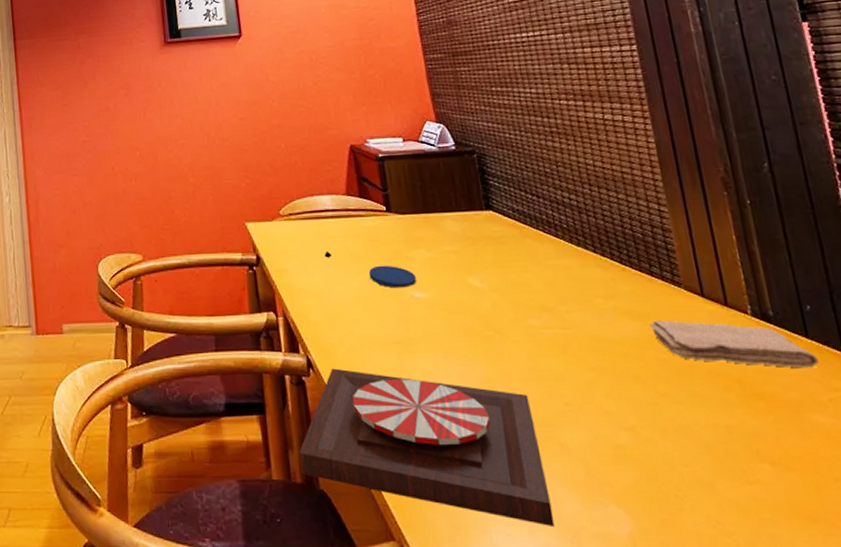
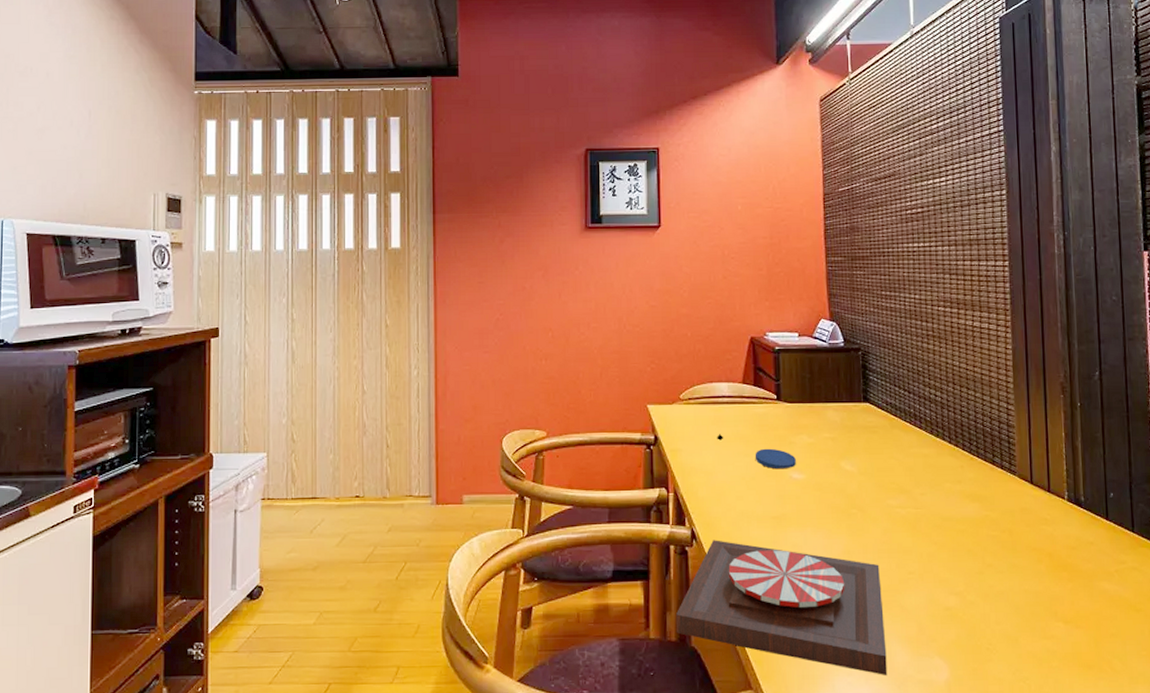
washcloth: present [649,320,819,368] -> none [986,503,1113,545]

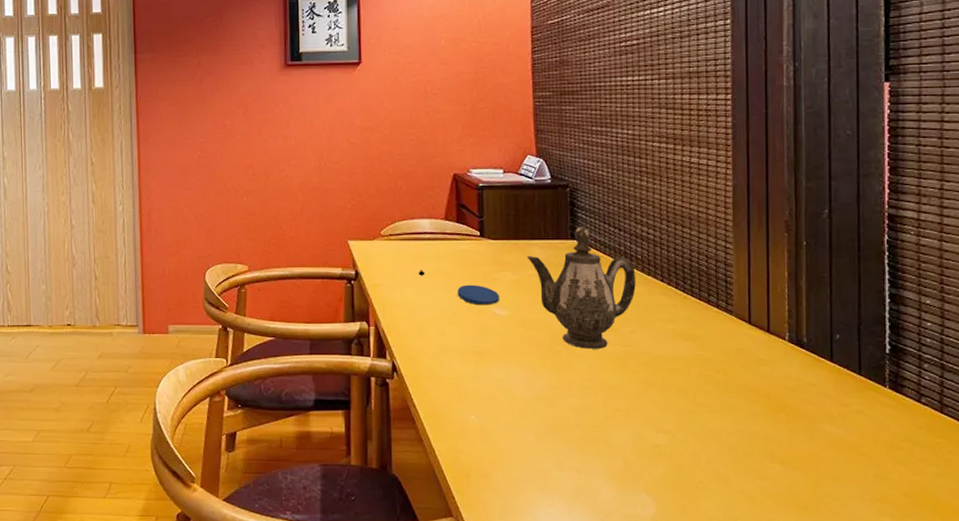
plate: present [675,540,887,675] -> none [376,373,591,508]
teapot: none [822,389,926,512] -> present [526,227,636,349]

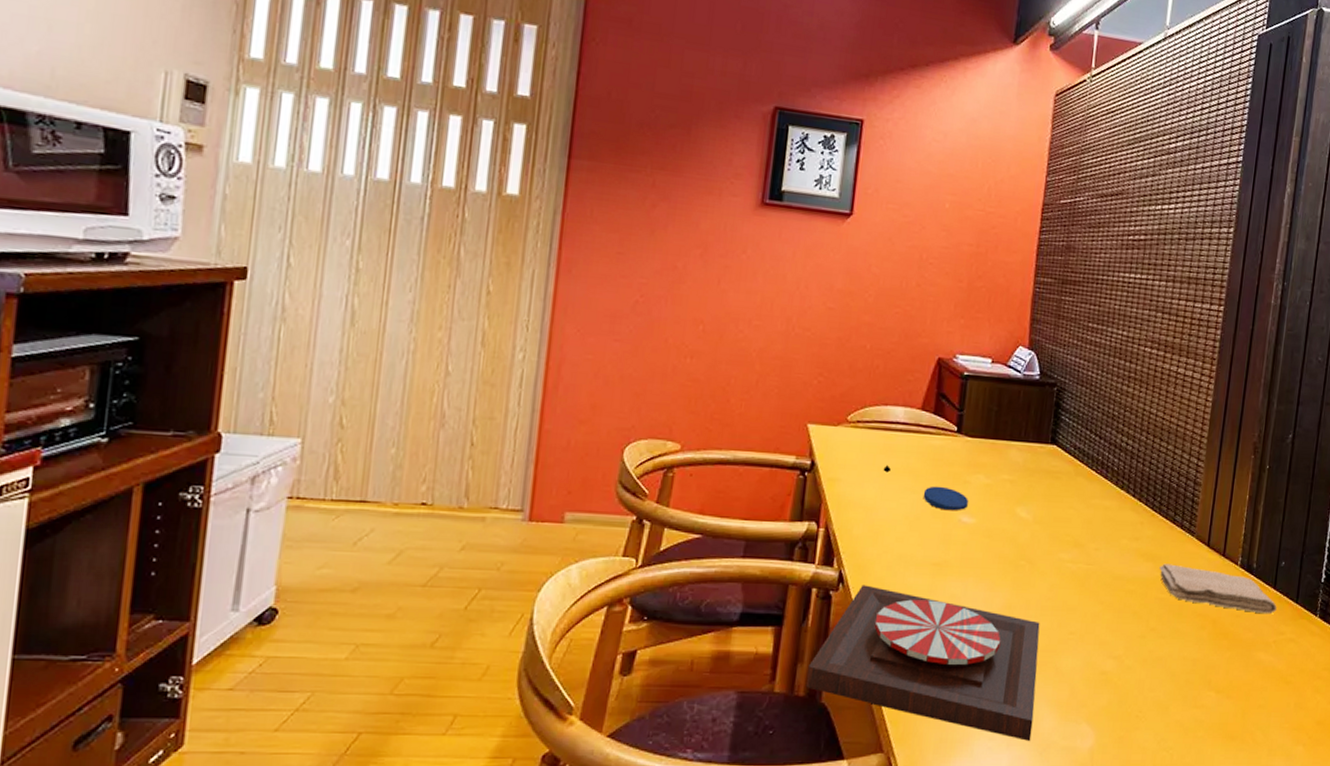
plate: none [376,373,591,508] -> present [805,585,1040,741]
teapot: present [526,227,636,349] -> none [1003,431,1110,566]
washcloth: none [700,342,837,387] -> present [1159,563,1277,614]

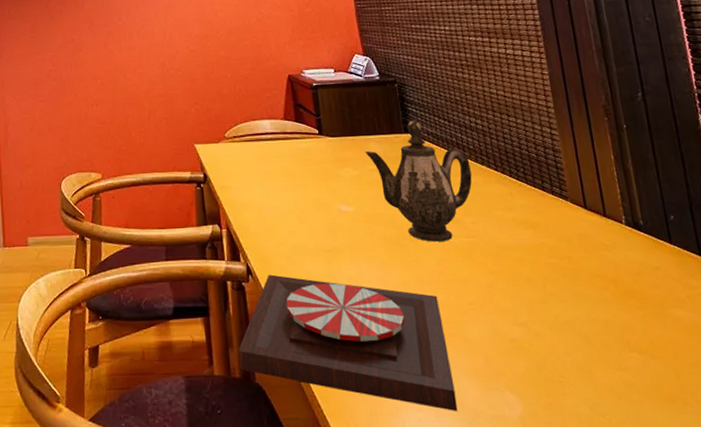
plate: present [883,465,968,511] -> none [264,170,344,203]
teapot: none [1003,431,1110,566] -> present [365,120,472,242]
washcloth: present [1159,563,1277,614] -> none [541,229,680,270]

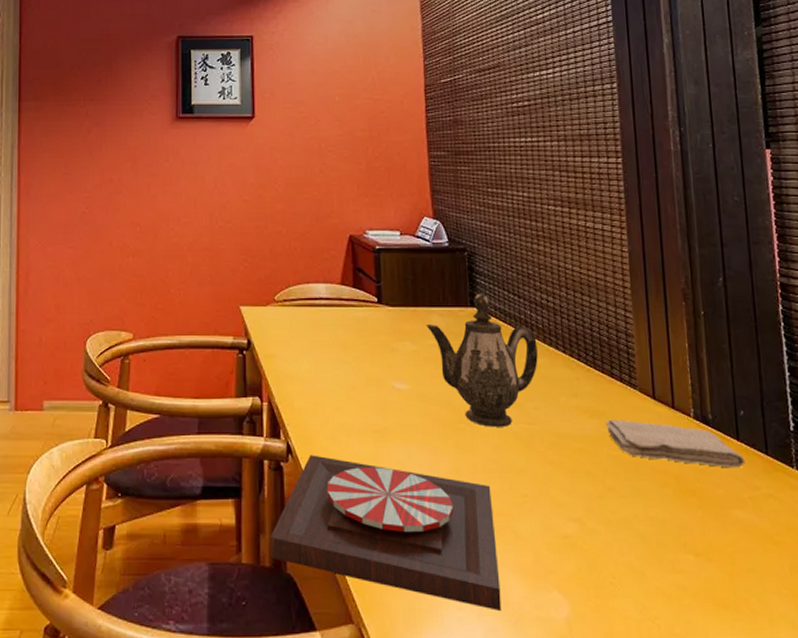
washcloth: none [541,229,680,270] -> present [605,419,745,468]

